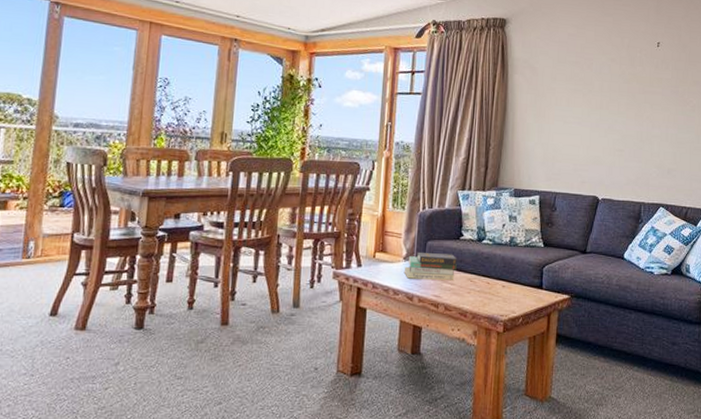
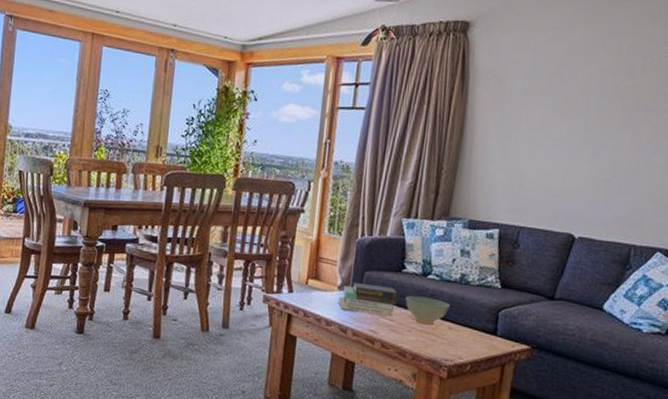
bowl: none [464,260,502,285] -> present [405,295,450,325]

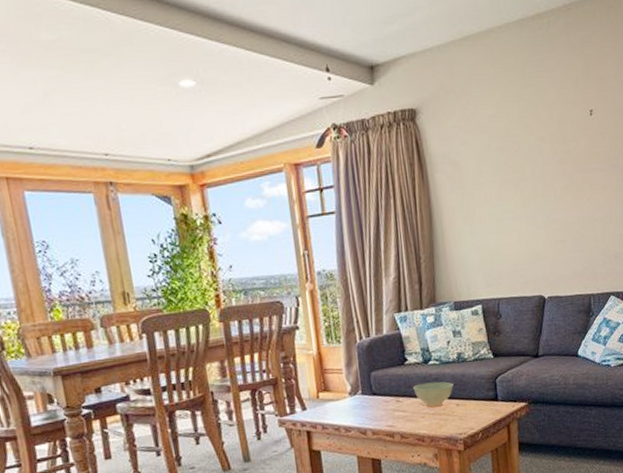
books: present [337,283,398,317] -> none [351,381,406,414]

